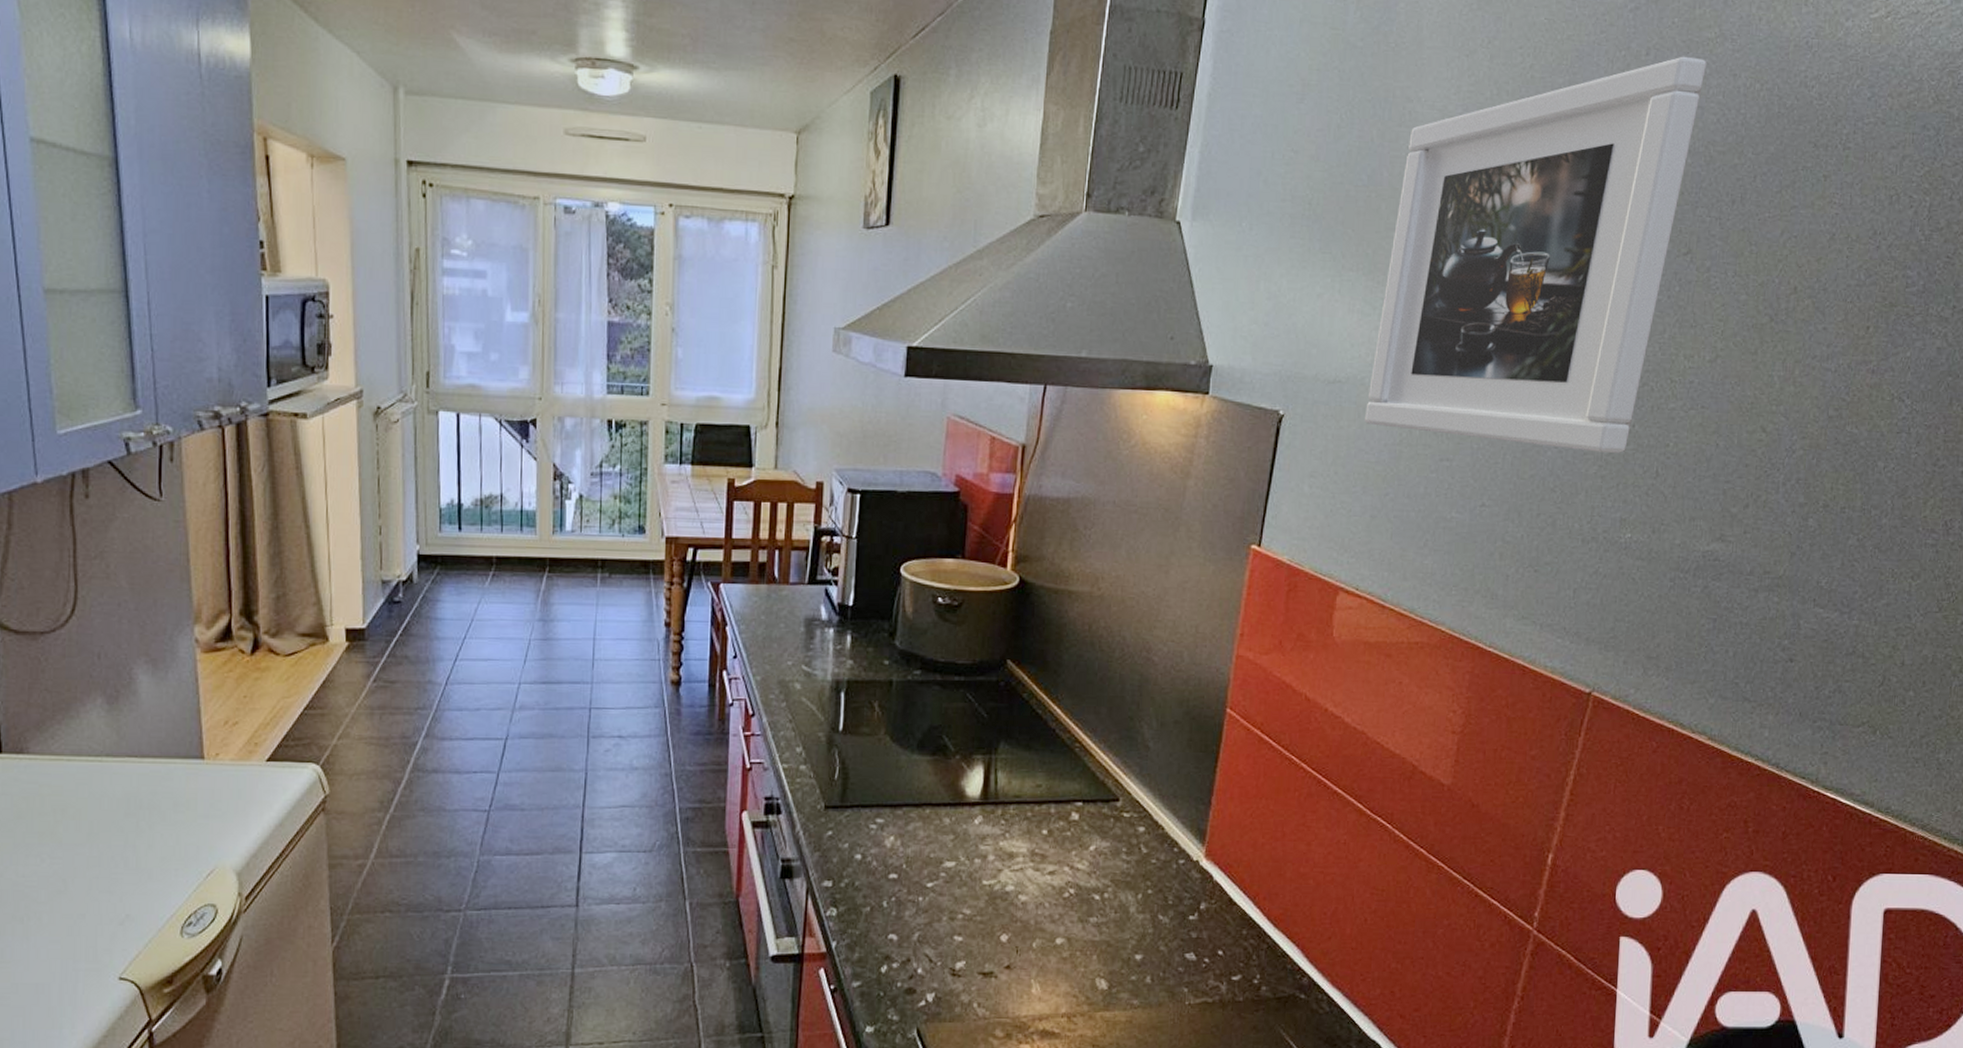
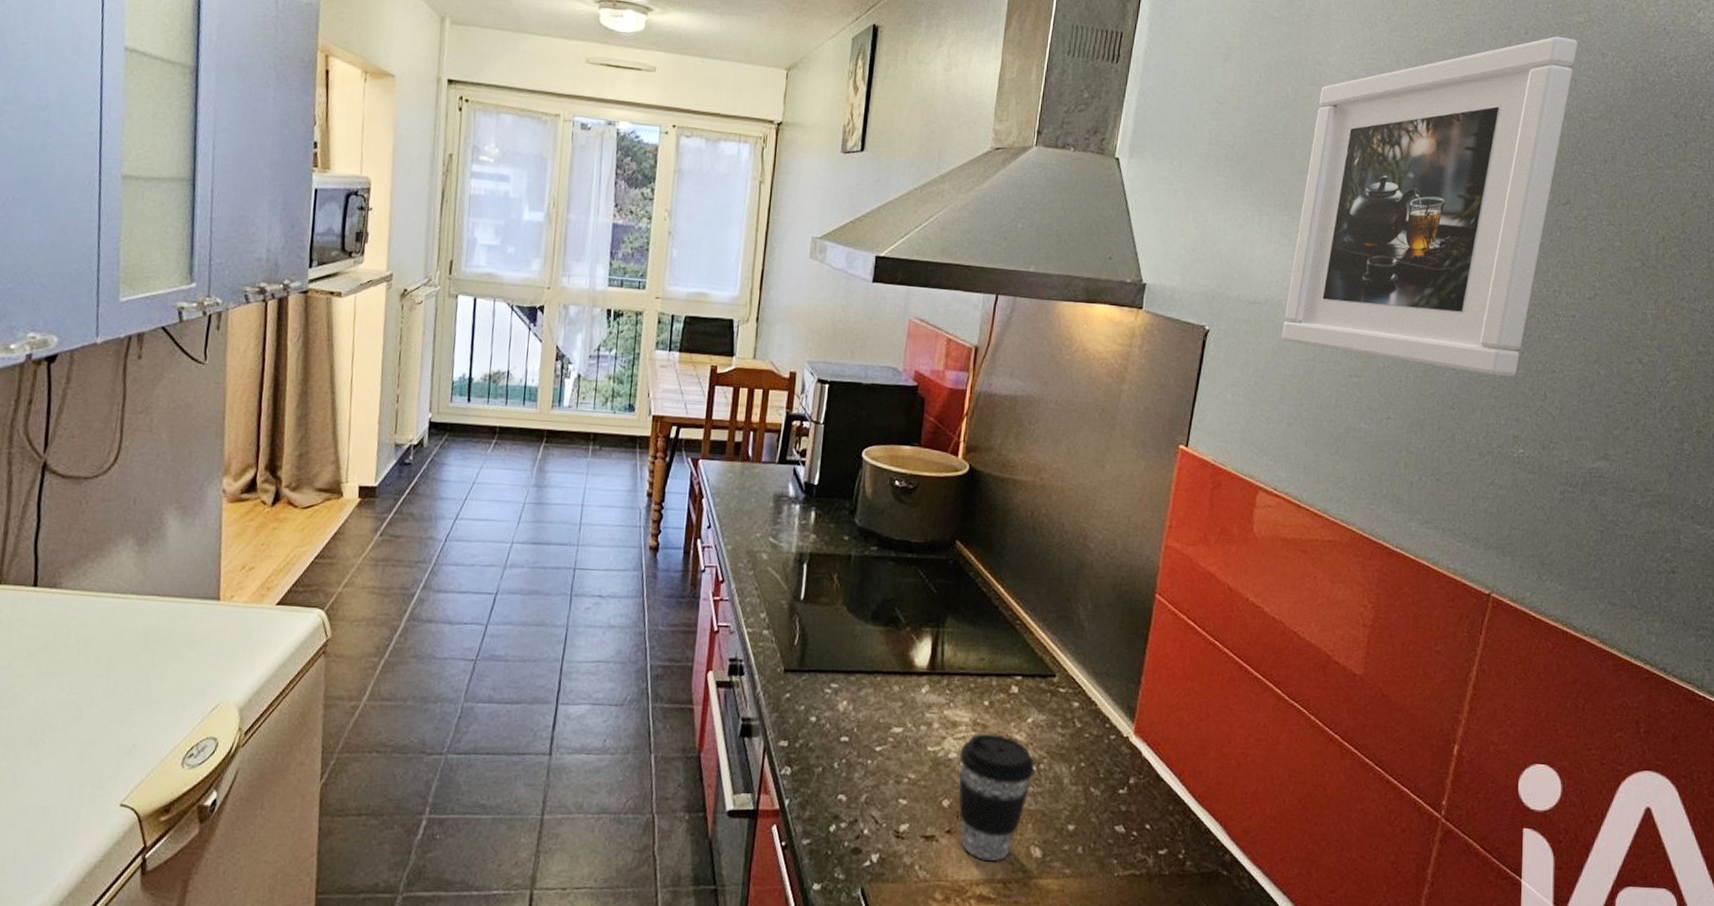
coffee cup: none [1016,863,1099,995] -> present [958,733,1035,861]

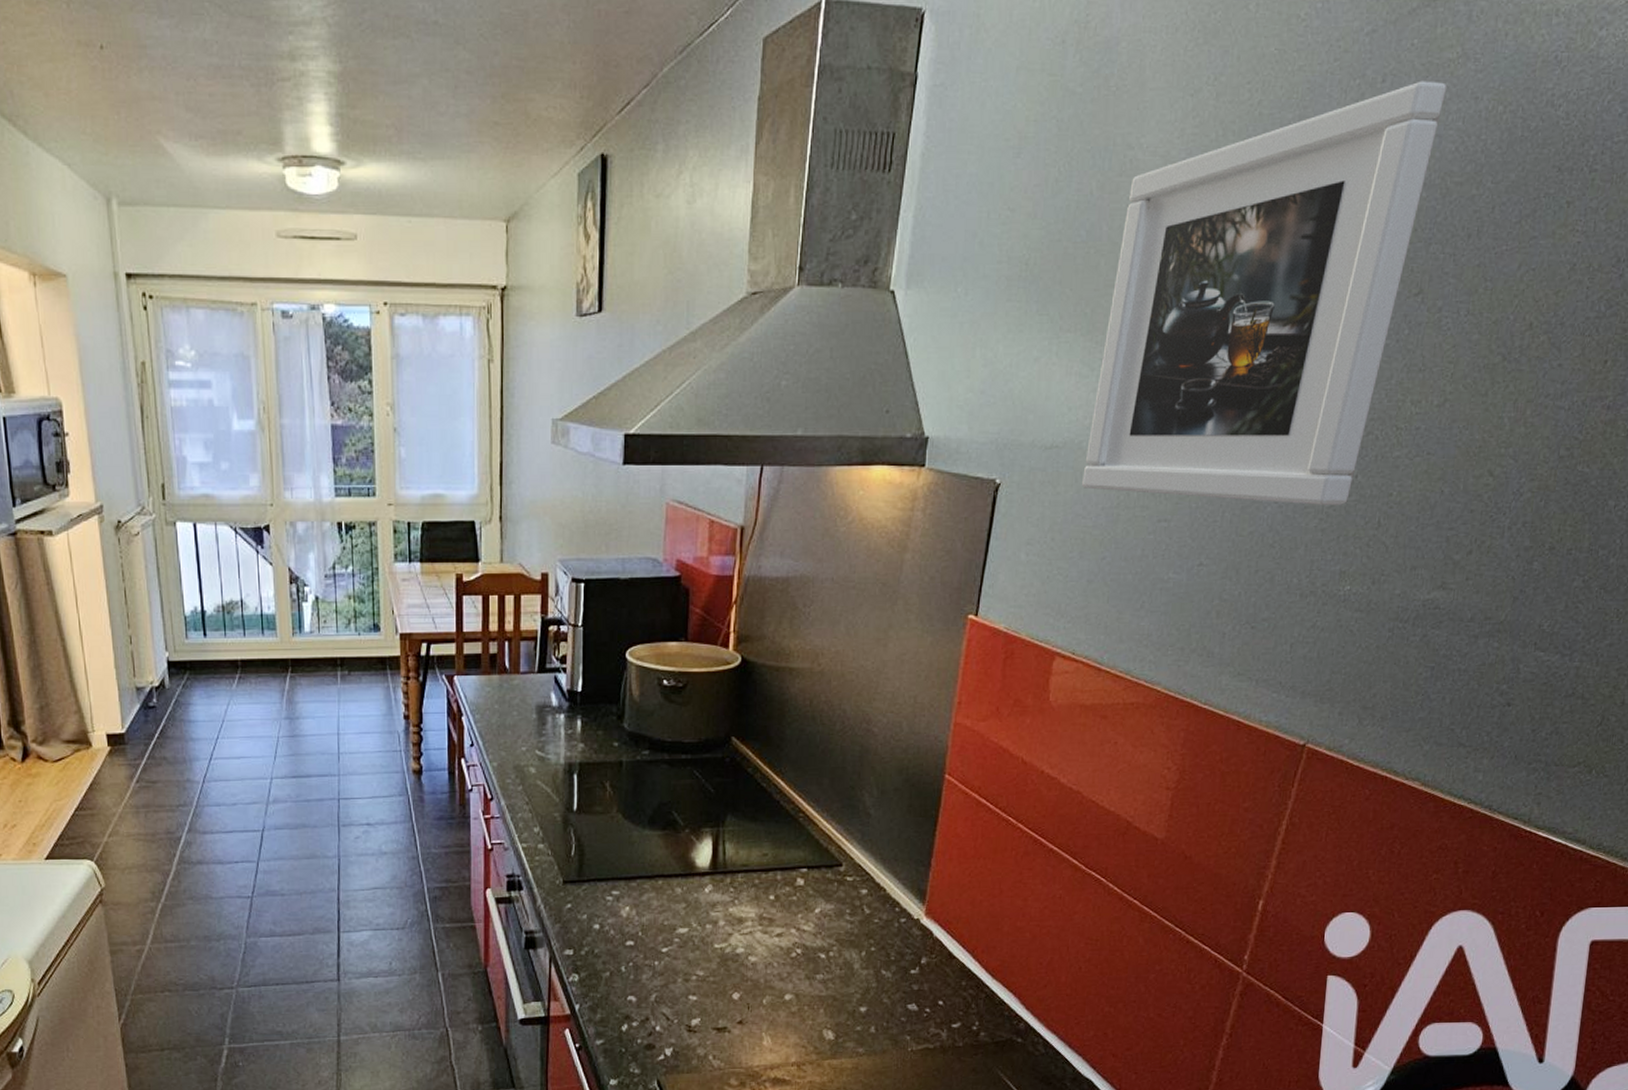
coffee cup: present [958,733,1035,861] -> none [747,926,825,1046]

